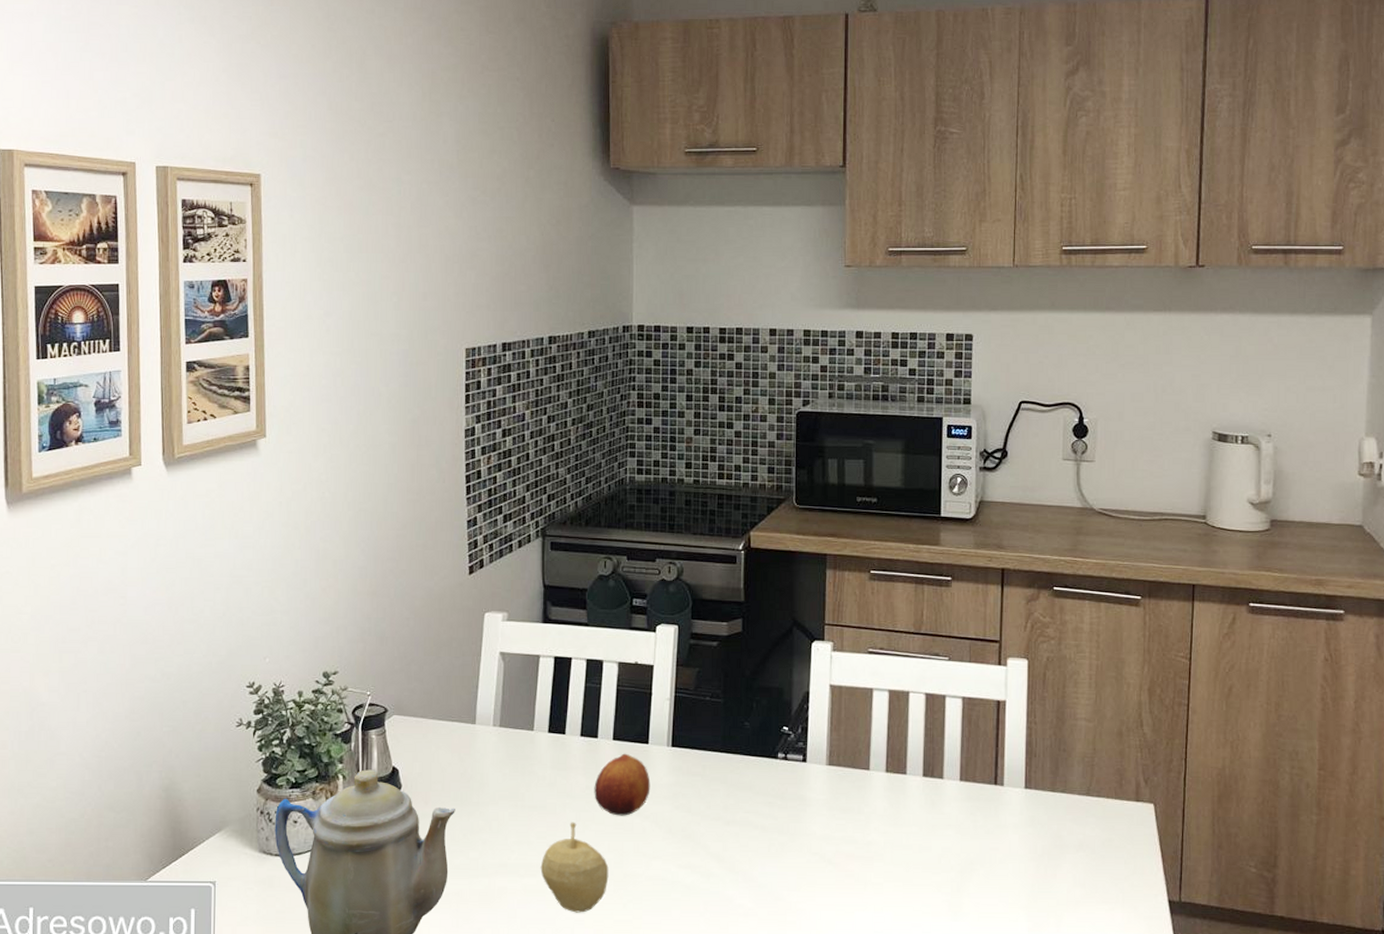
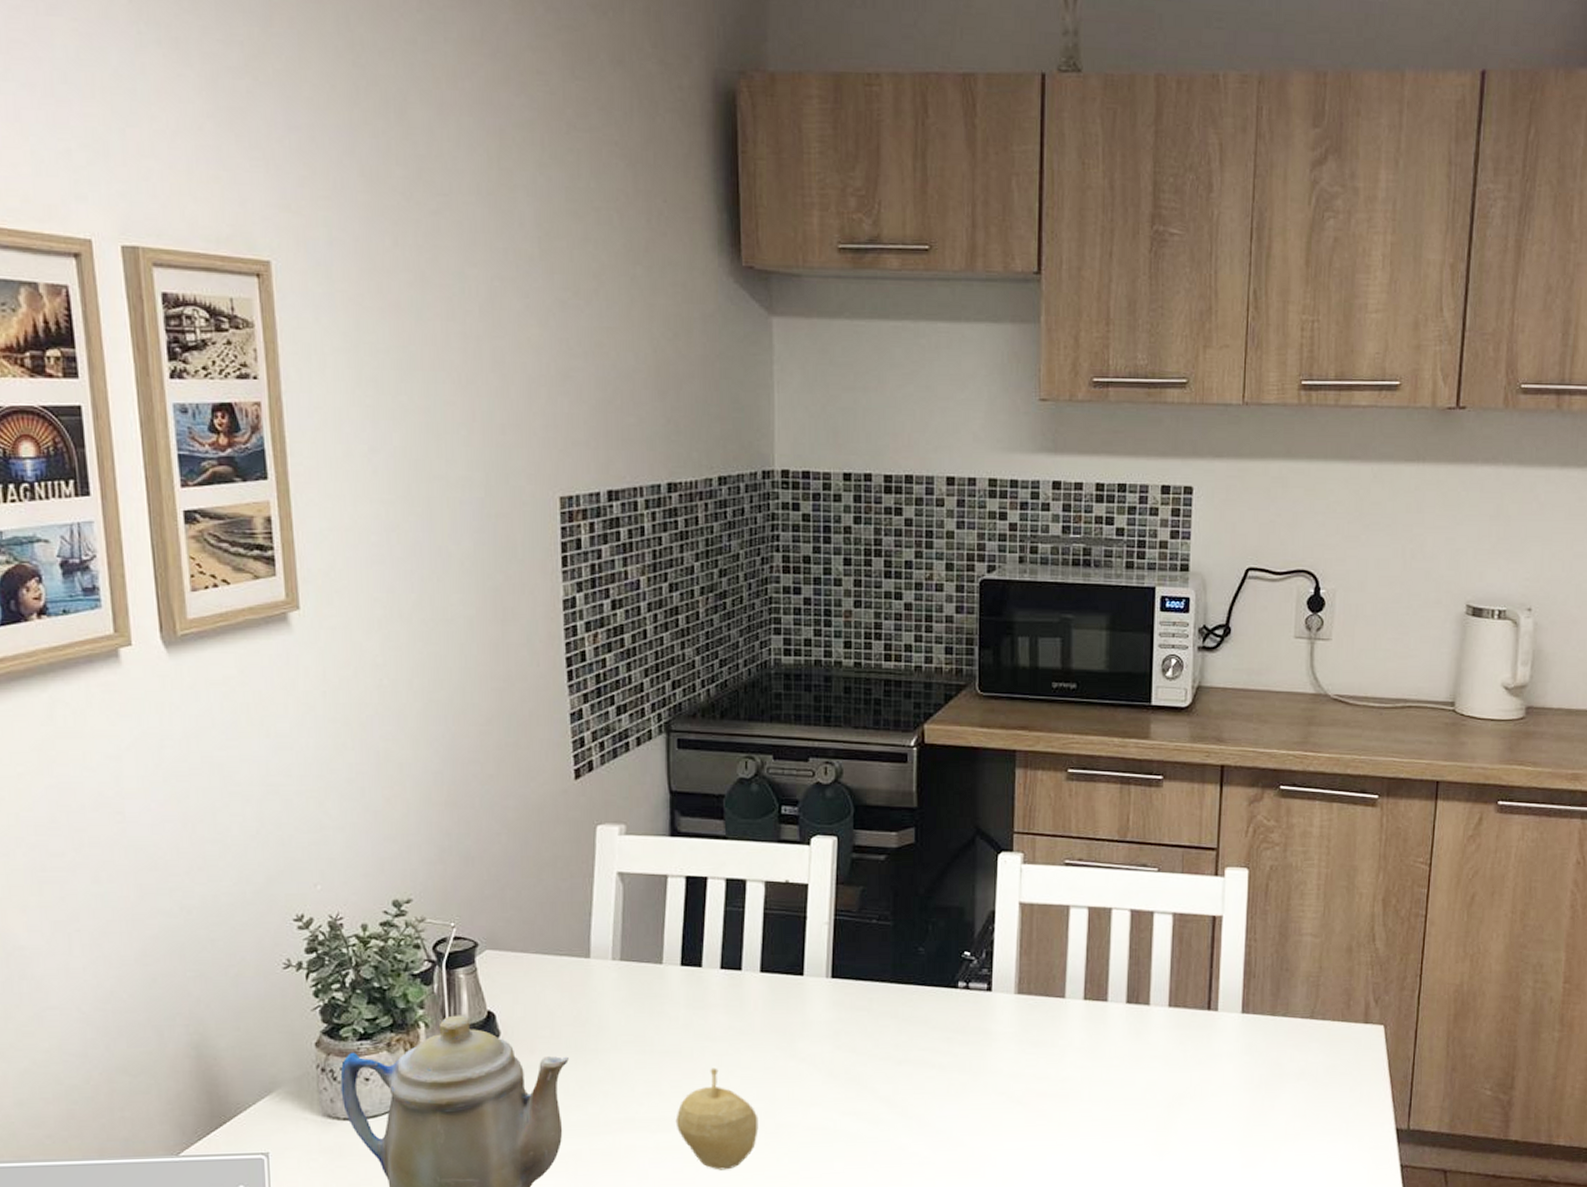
fruit: present [594,753,651,816] -> none [738,987,807,1059]

